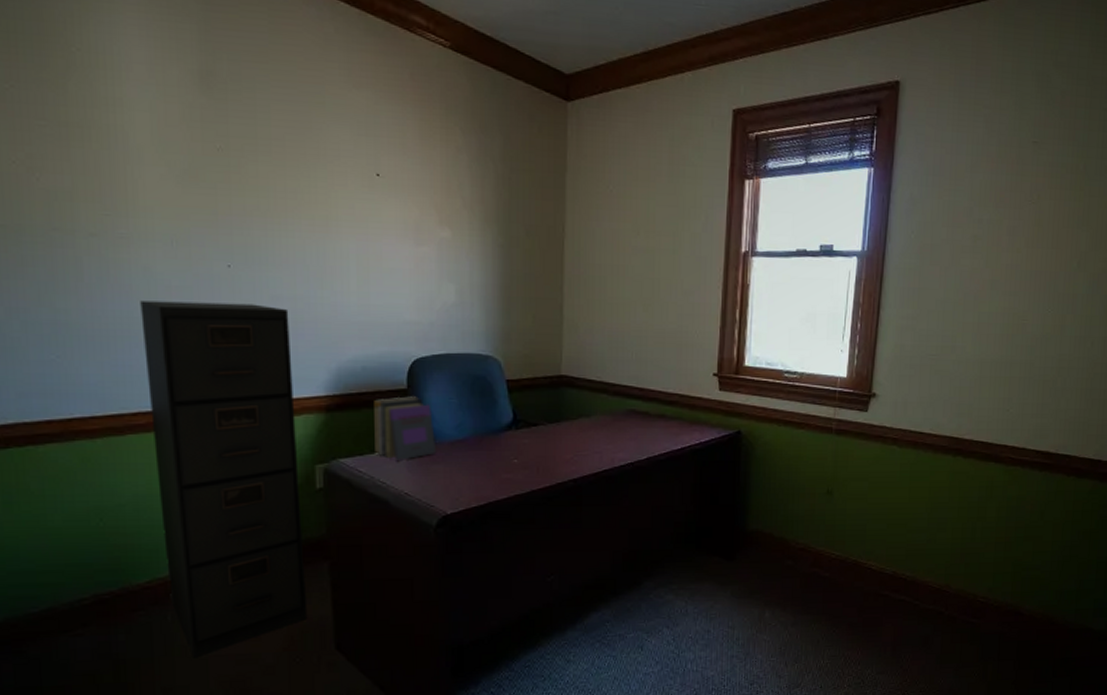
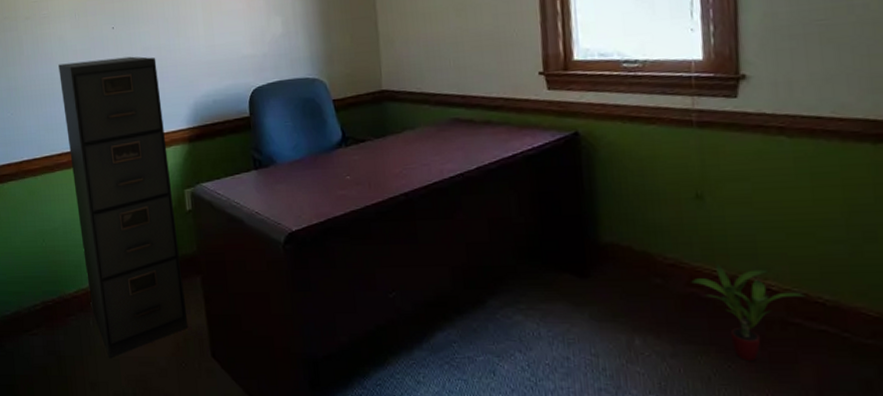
books: present [374,396,437,460] -> none [224,122,279,182]
potted plant: none [815,548,895,626] -> present [691,264,807,360]

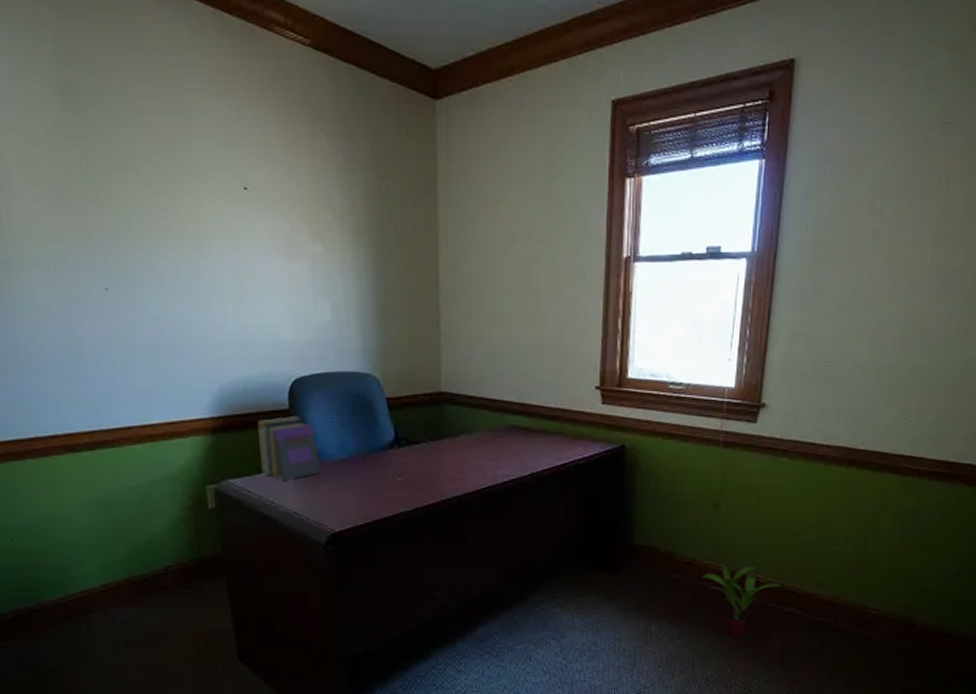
filing cabinet: present [58,56,189,359] -> none [25,327,210,668]
books: none [224,122,279,182] -> present [257,416,322,480]

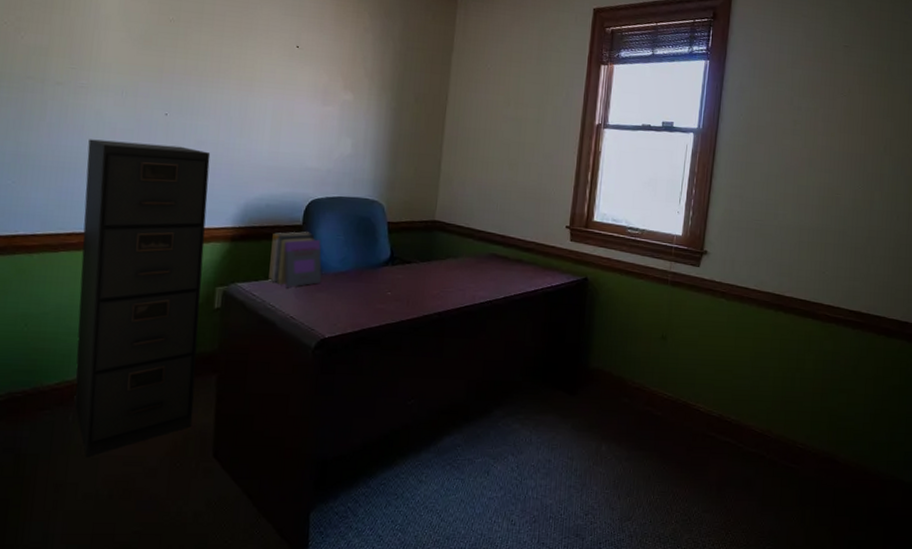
filing cabinet: none [25,327,210,668] -> present [74,139,211,457]
potted plant: present [701,562,783,638] -> none [648,389,721,463]

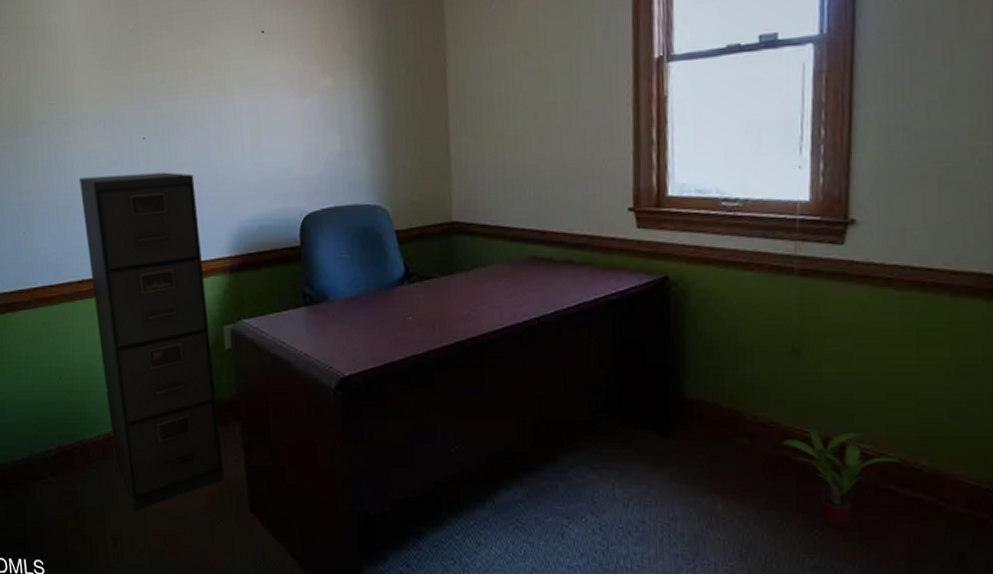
books: present [268,231,322,287] -> none [271,253,332,320]
potted plant: none [648,389,721,463] -> present [781,425,903,528]

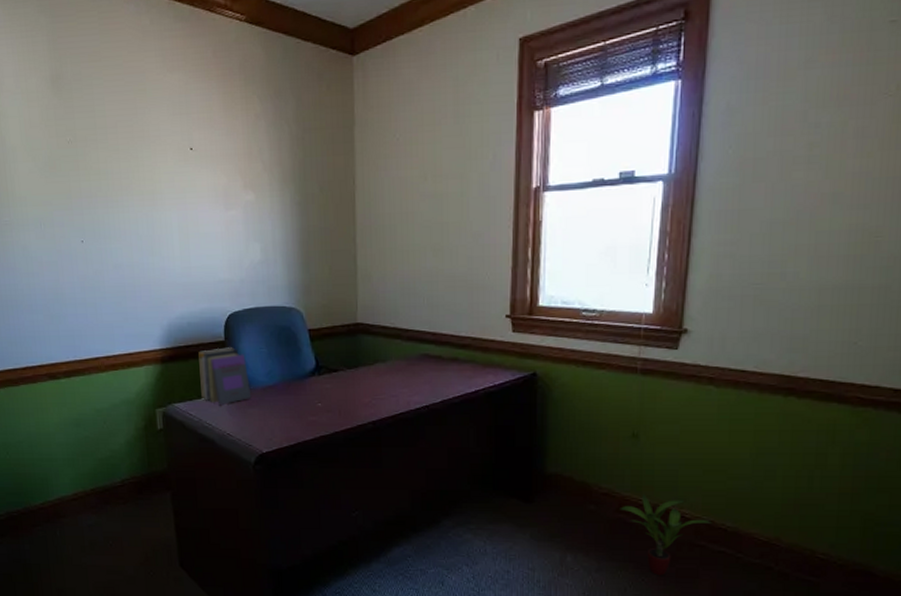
filing cabinet: present [79,172,225,511] -> none [22,272,157,567]
books: none [271,253,332,320] -> present [198,347,252,405]

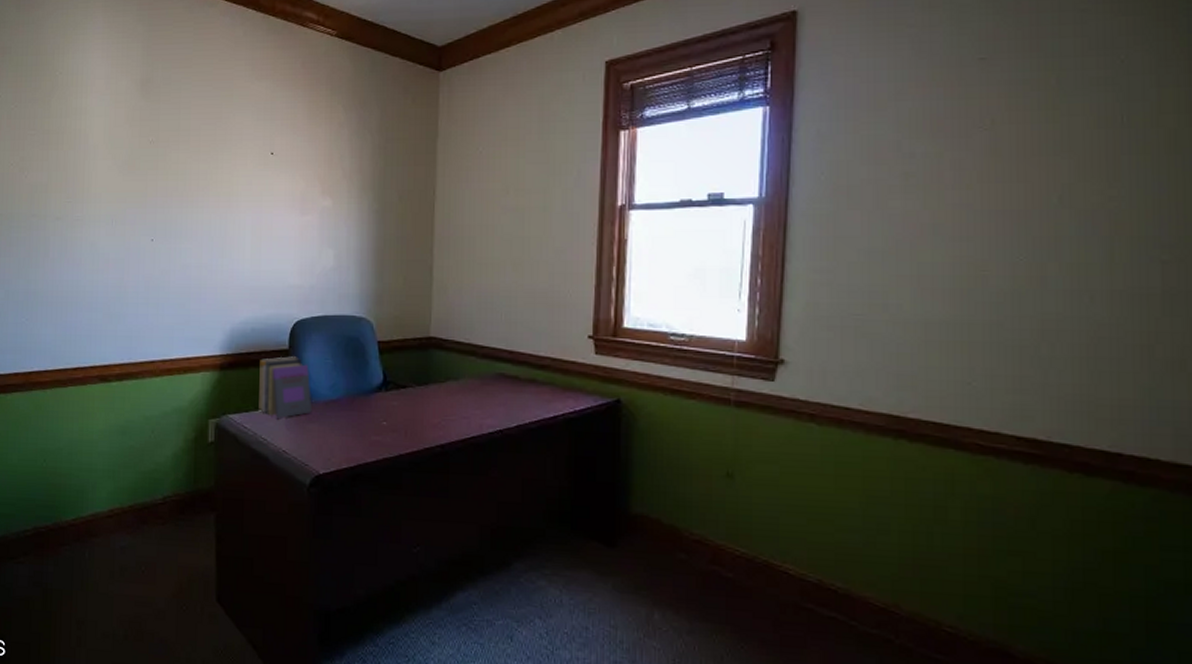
potted plant: present [620,494,713,575] -> none [714,543,821,643]

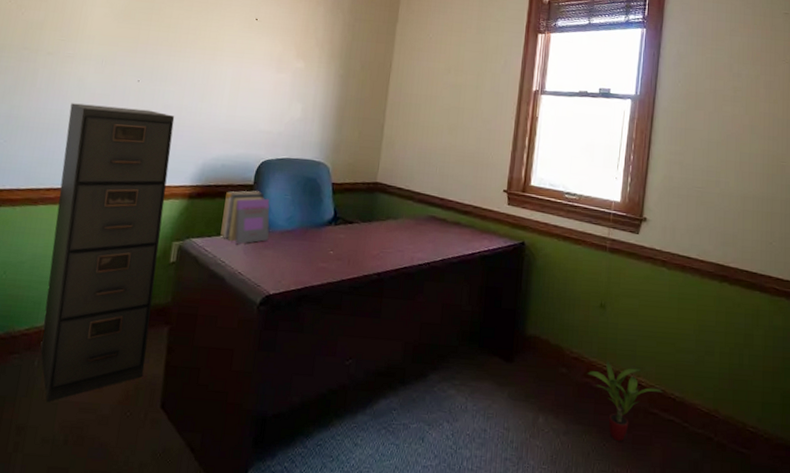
filing cabinet: none [86,272,195,596] -> present [40,103,175,402]
potted plant: none [714,543,821,643] -> present [587,361,664,441]

